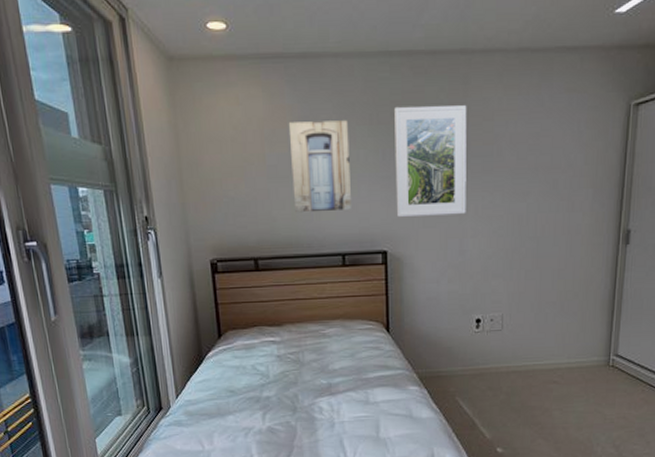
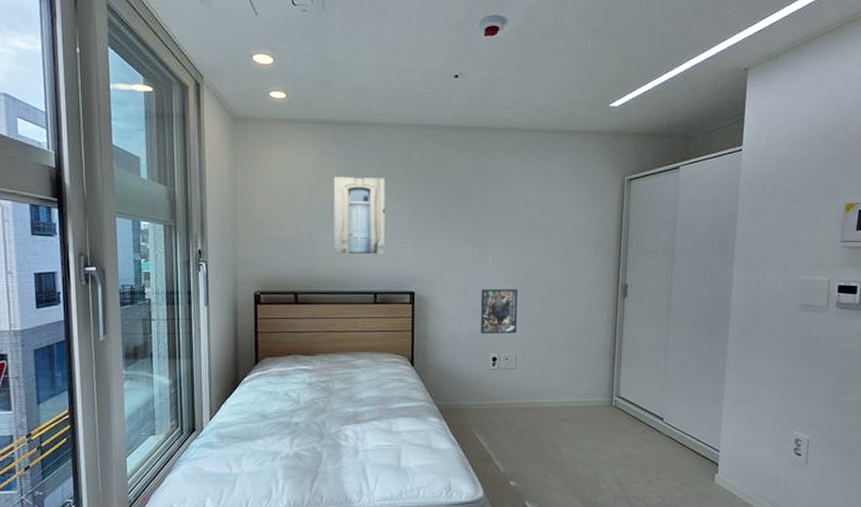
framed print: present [394,105,467,217] -> none [424,169,487,264]
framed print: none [461,241,505,295] -> present [480,288,519,335]

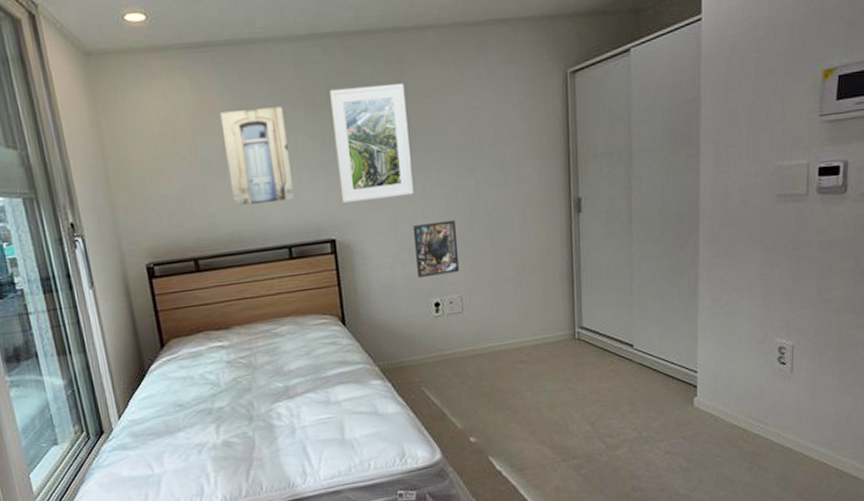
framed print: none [424,169,487,264] -> present [330,84,414,203]

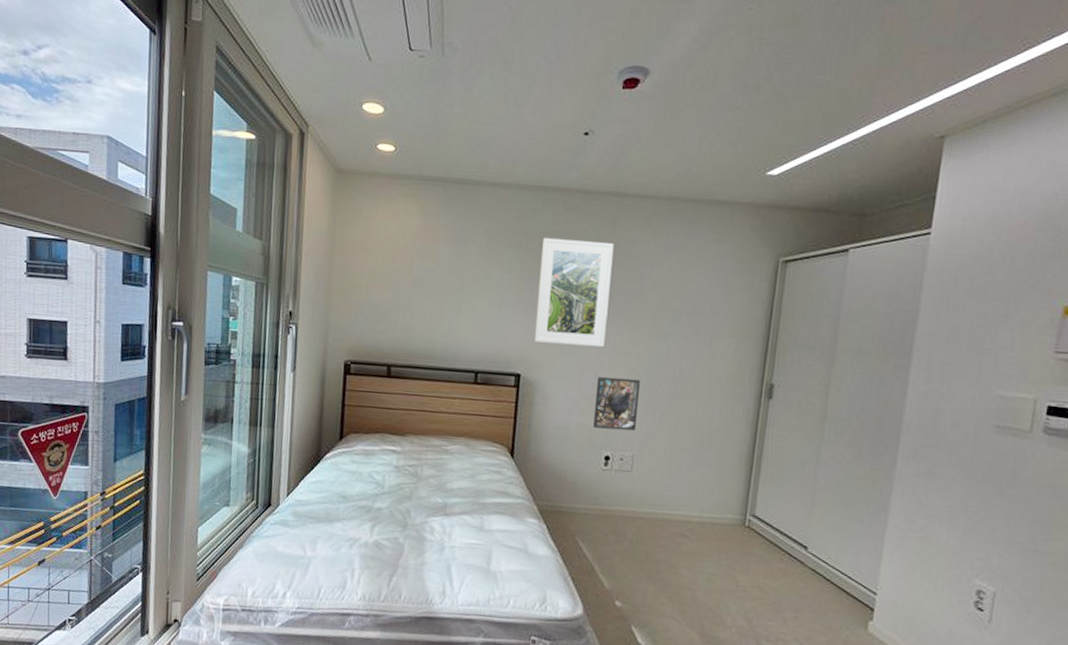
wall art: present [219,107,294,207] -> none [434,240,497,329]

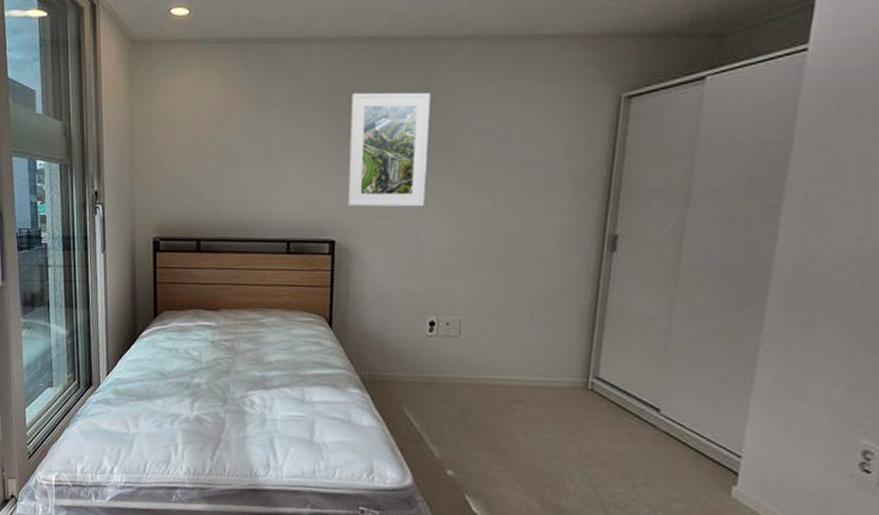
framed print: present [593,376,641,432] -> none [415,237,467,294]

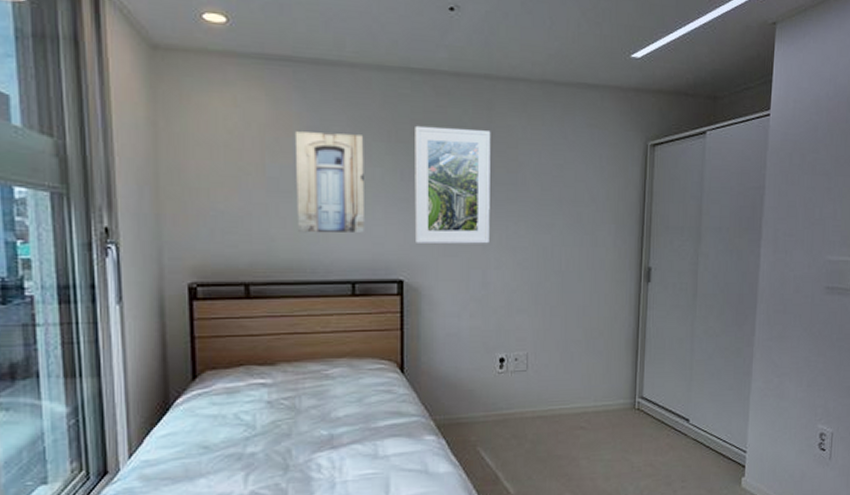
wall art: none [241,105,303,196] -> present [294,131,364,233]

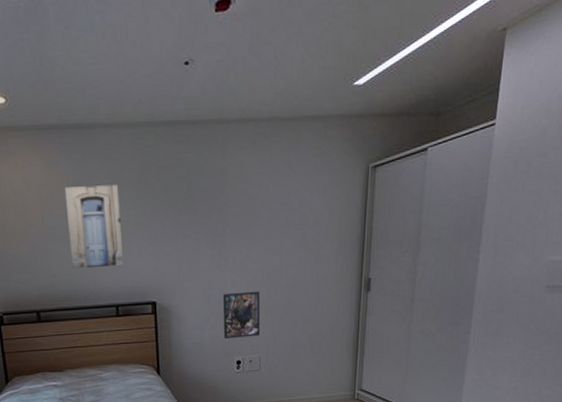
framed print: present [414,125,491,244] -> none [160,170,226,271]
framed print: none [484,274,529,331] -> present [222,291,261,339]

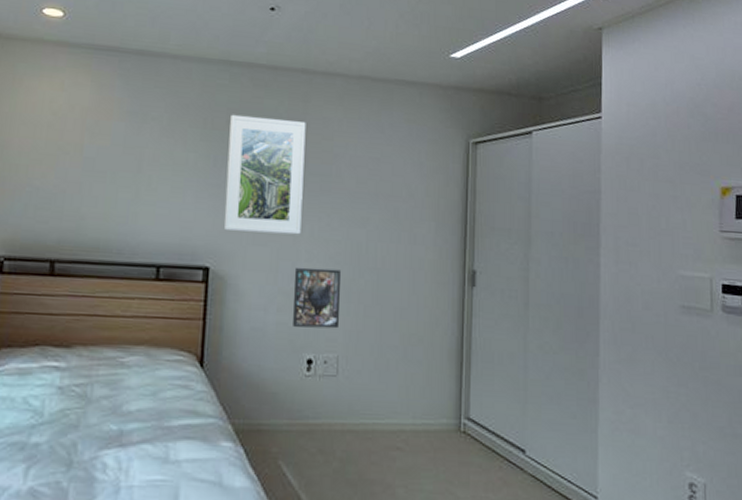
wall art: present [64,185,123,269] -> none [108,115,181,216]
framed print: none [160,170,226,271] -> present [223,114,306,235]

